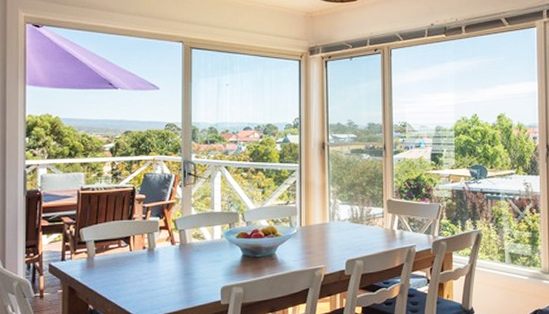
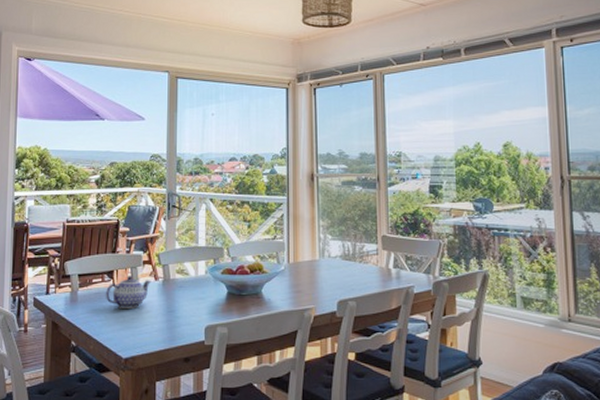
teapot: none [122,241,168,272] -> present [105,276,152,308]

